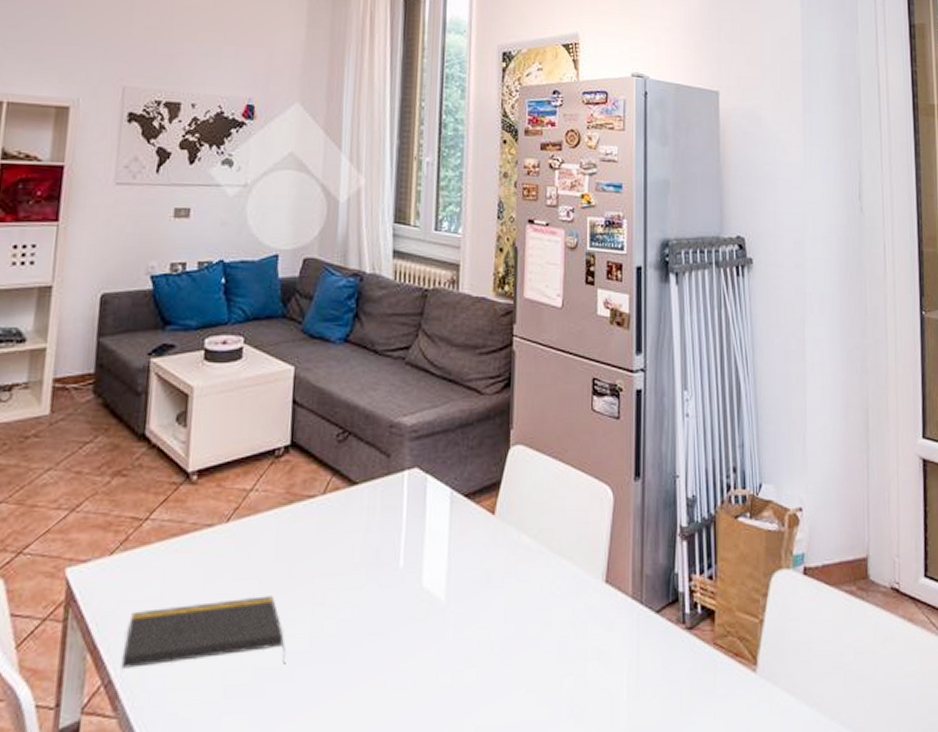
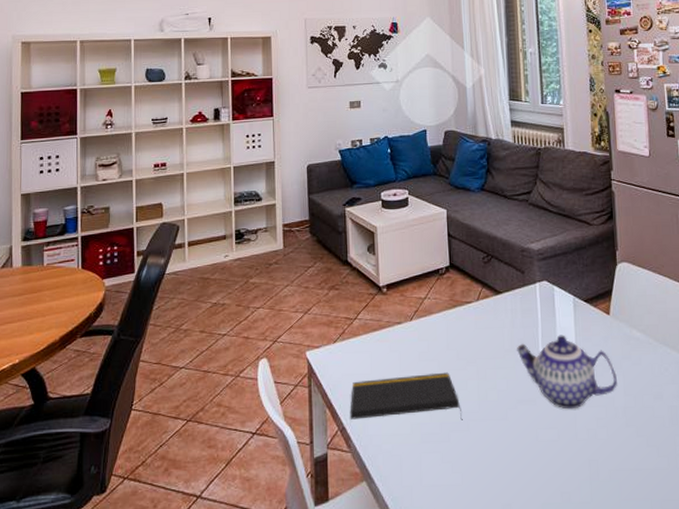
teapot: none [370,541,496,645] -> present [517,335,617,410]

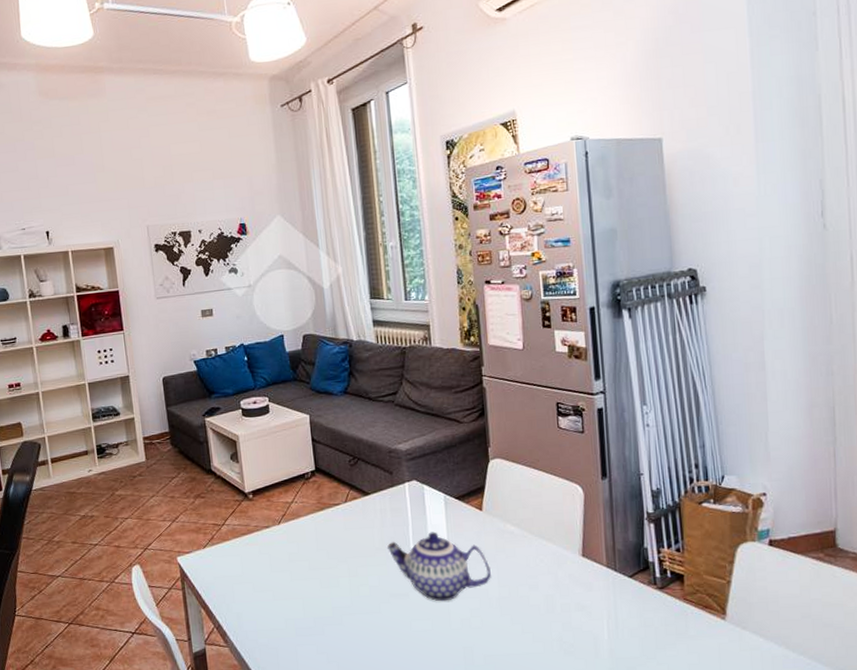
notepad: present [350,372,463,420] -> none [224,571,336,618]

